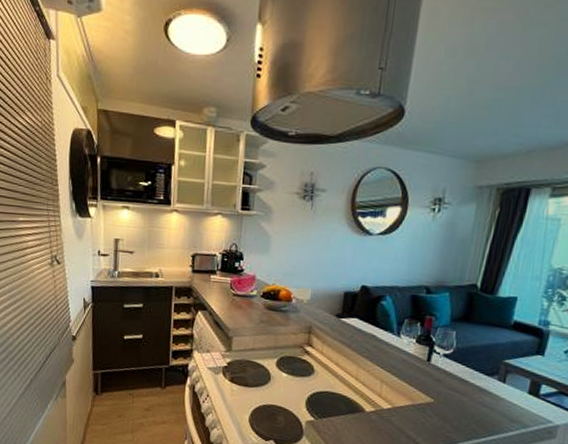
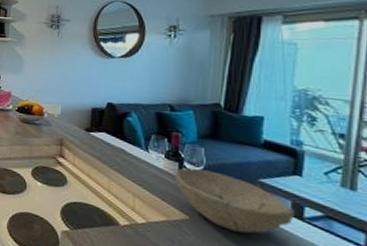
bowl: none [423,352,532,412] -> present [174,168,294,234]

